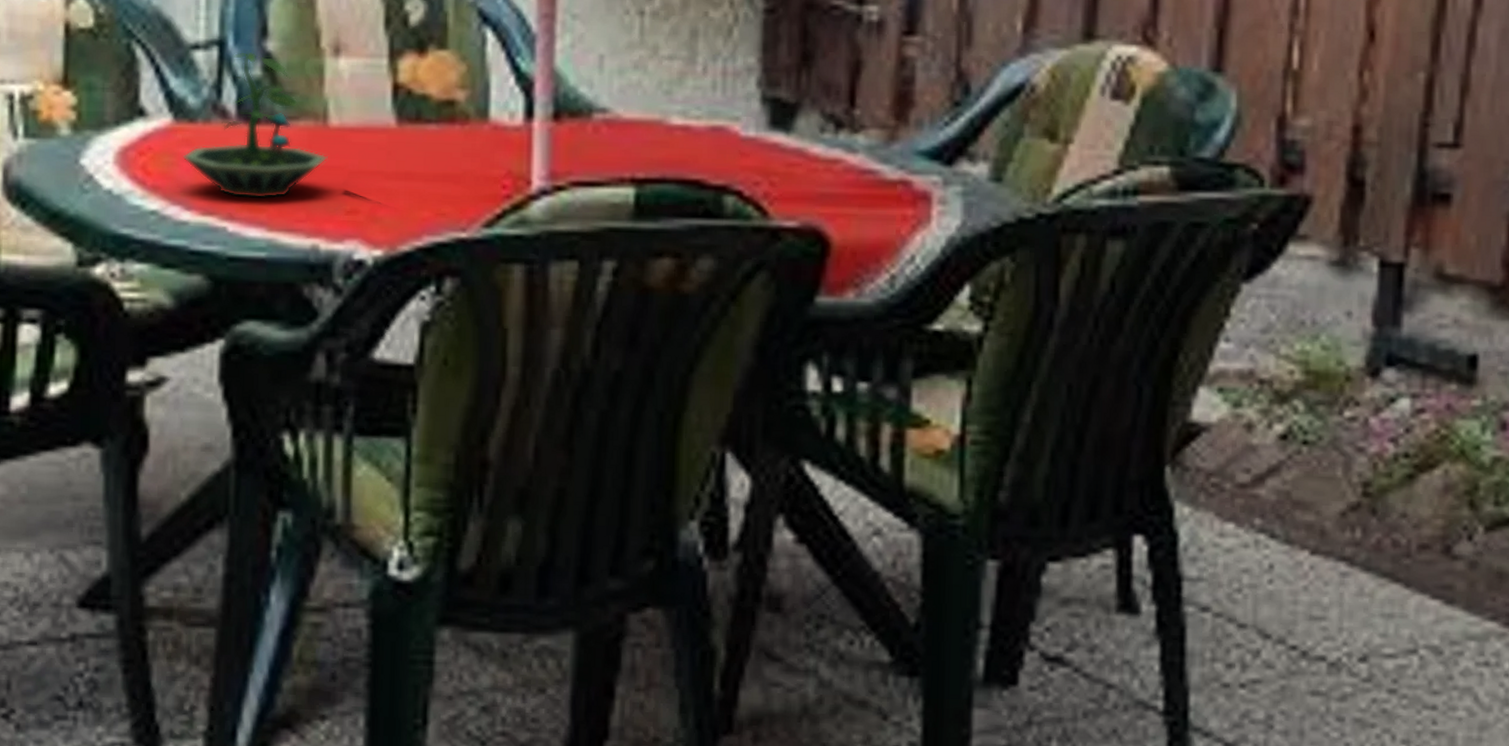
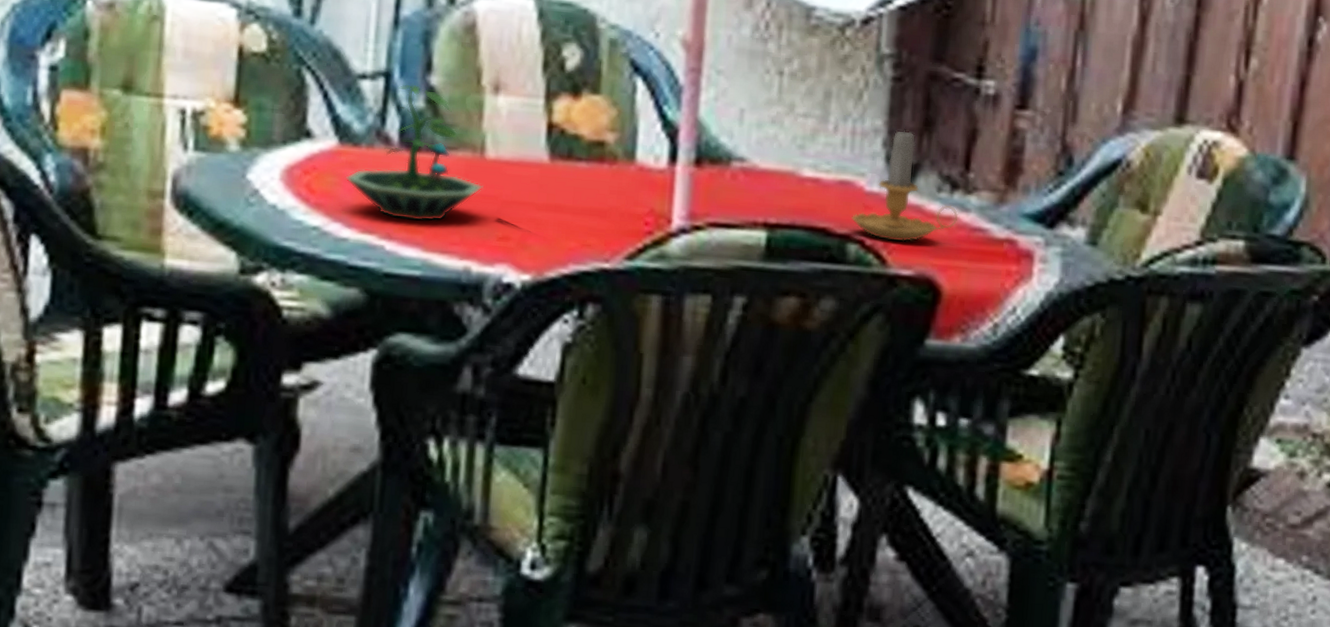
candle: none [726,64,845,190] -> present [851,128,959,242]

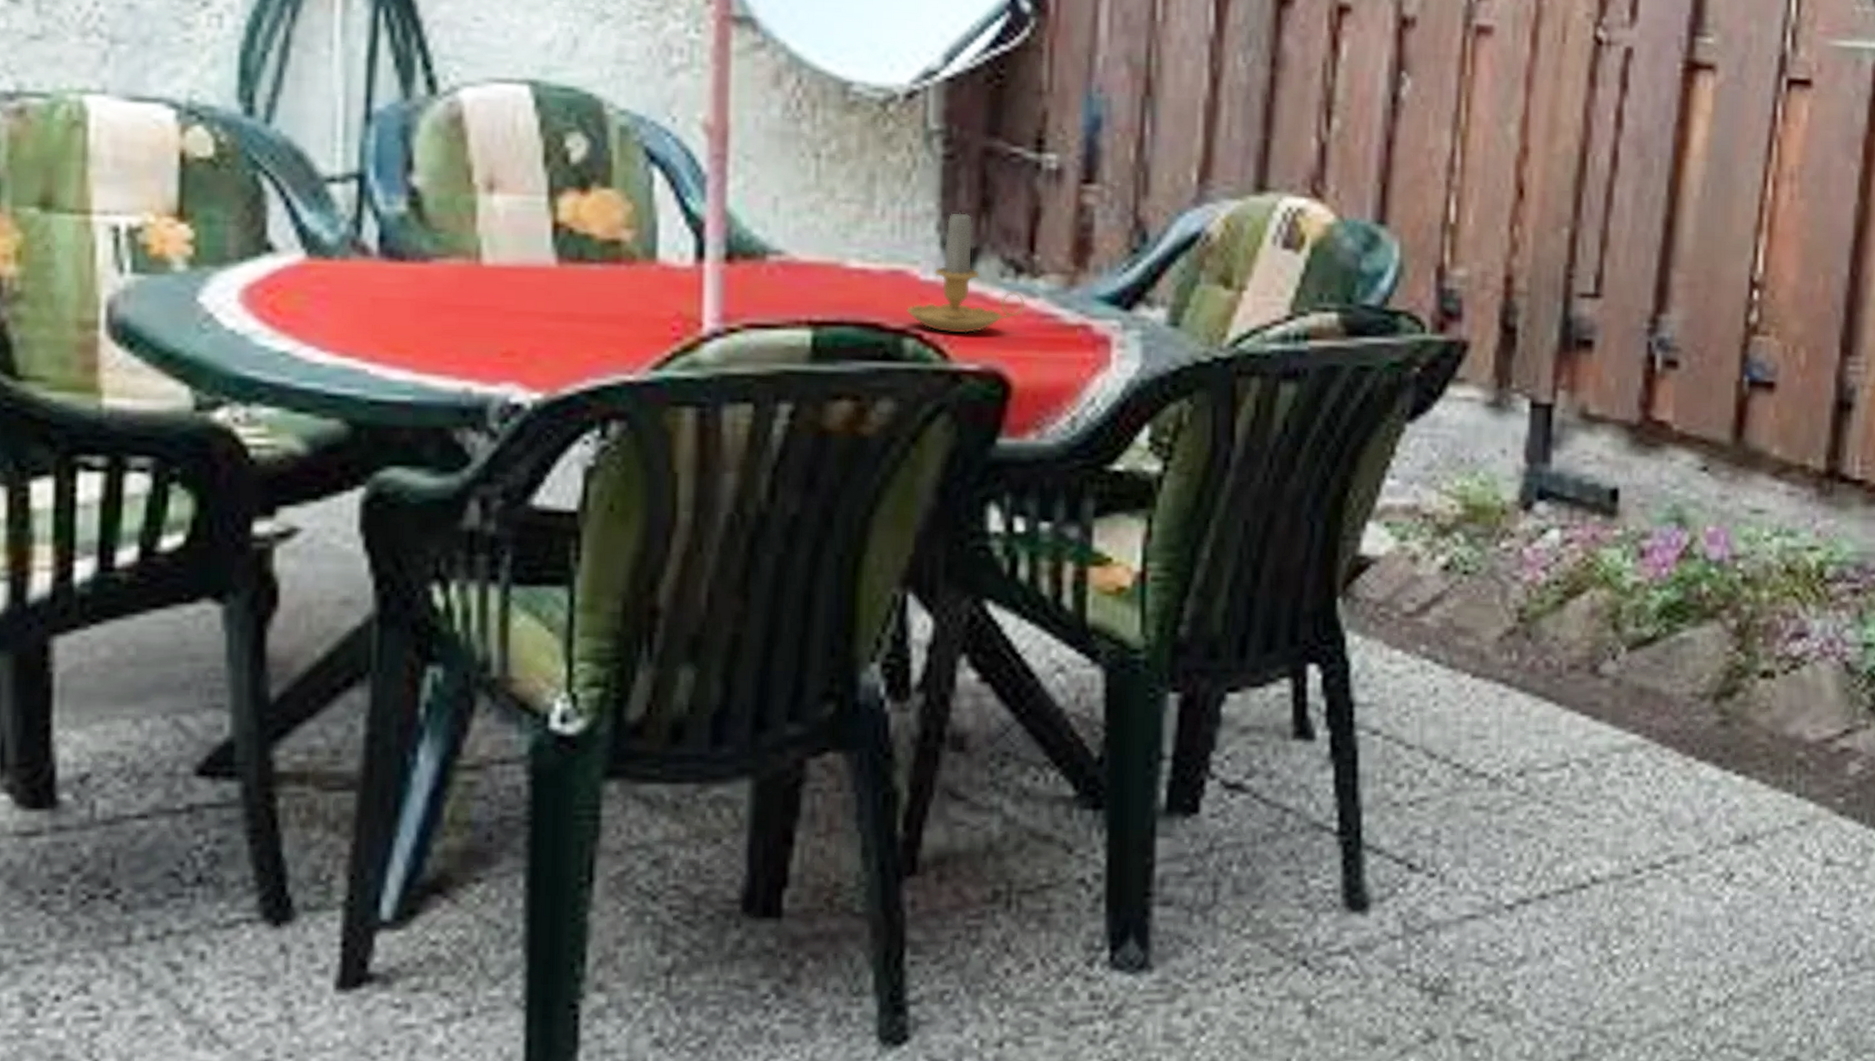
terrarium: present [345,84,483,222] -> none [317,185,481,340]

